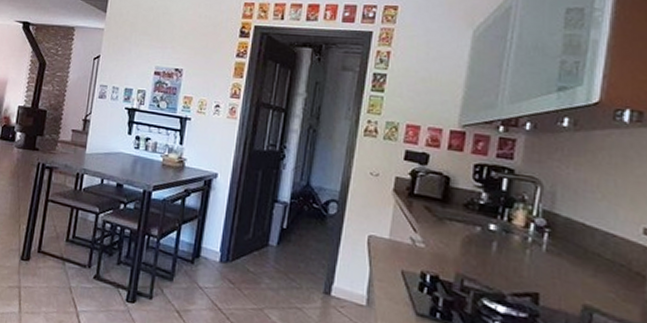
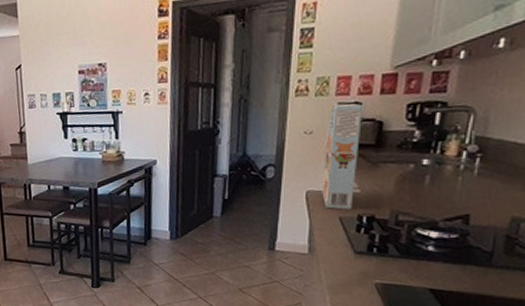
cereal box: none [384,150,431,264] -> present [322,103,364,210]

